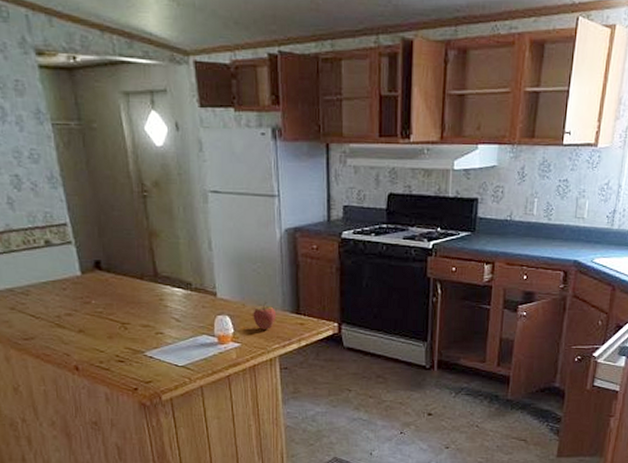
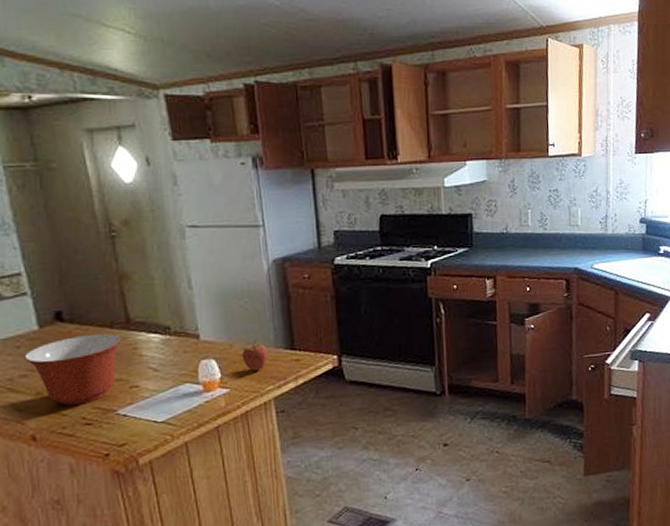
mixing bowl: none [69,283,151,344] -> present [24,333,122,406]

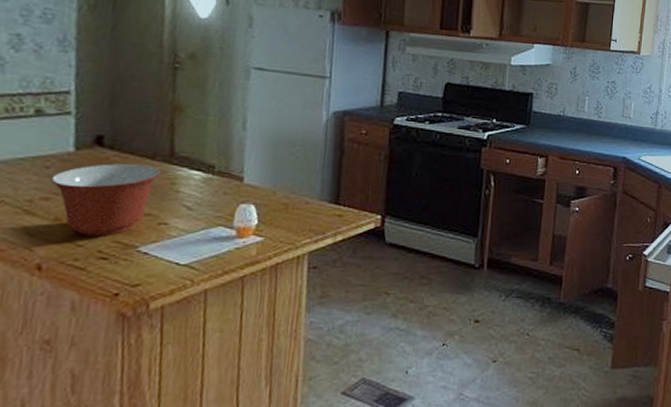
fruit: present [242,340,269,371] -> none [283,190,312,222]

